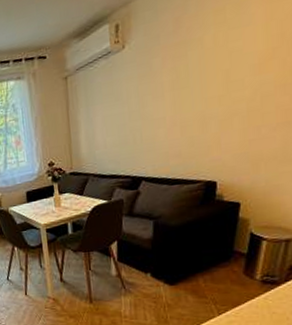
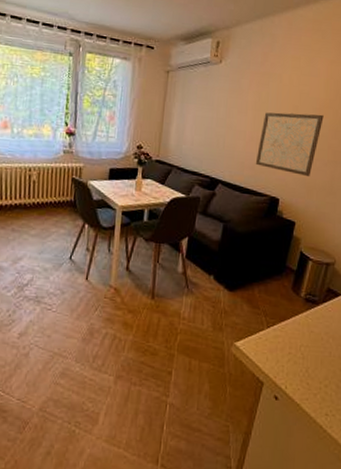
wall art: none [181,69,266,152] -> present [255,112,324,177]

